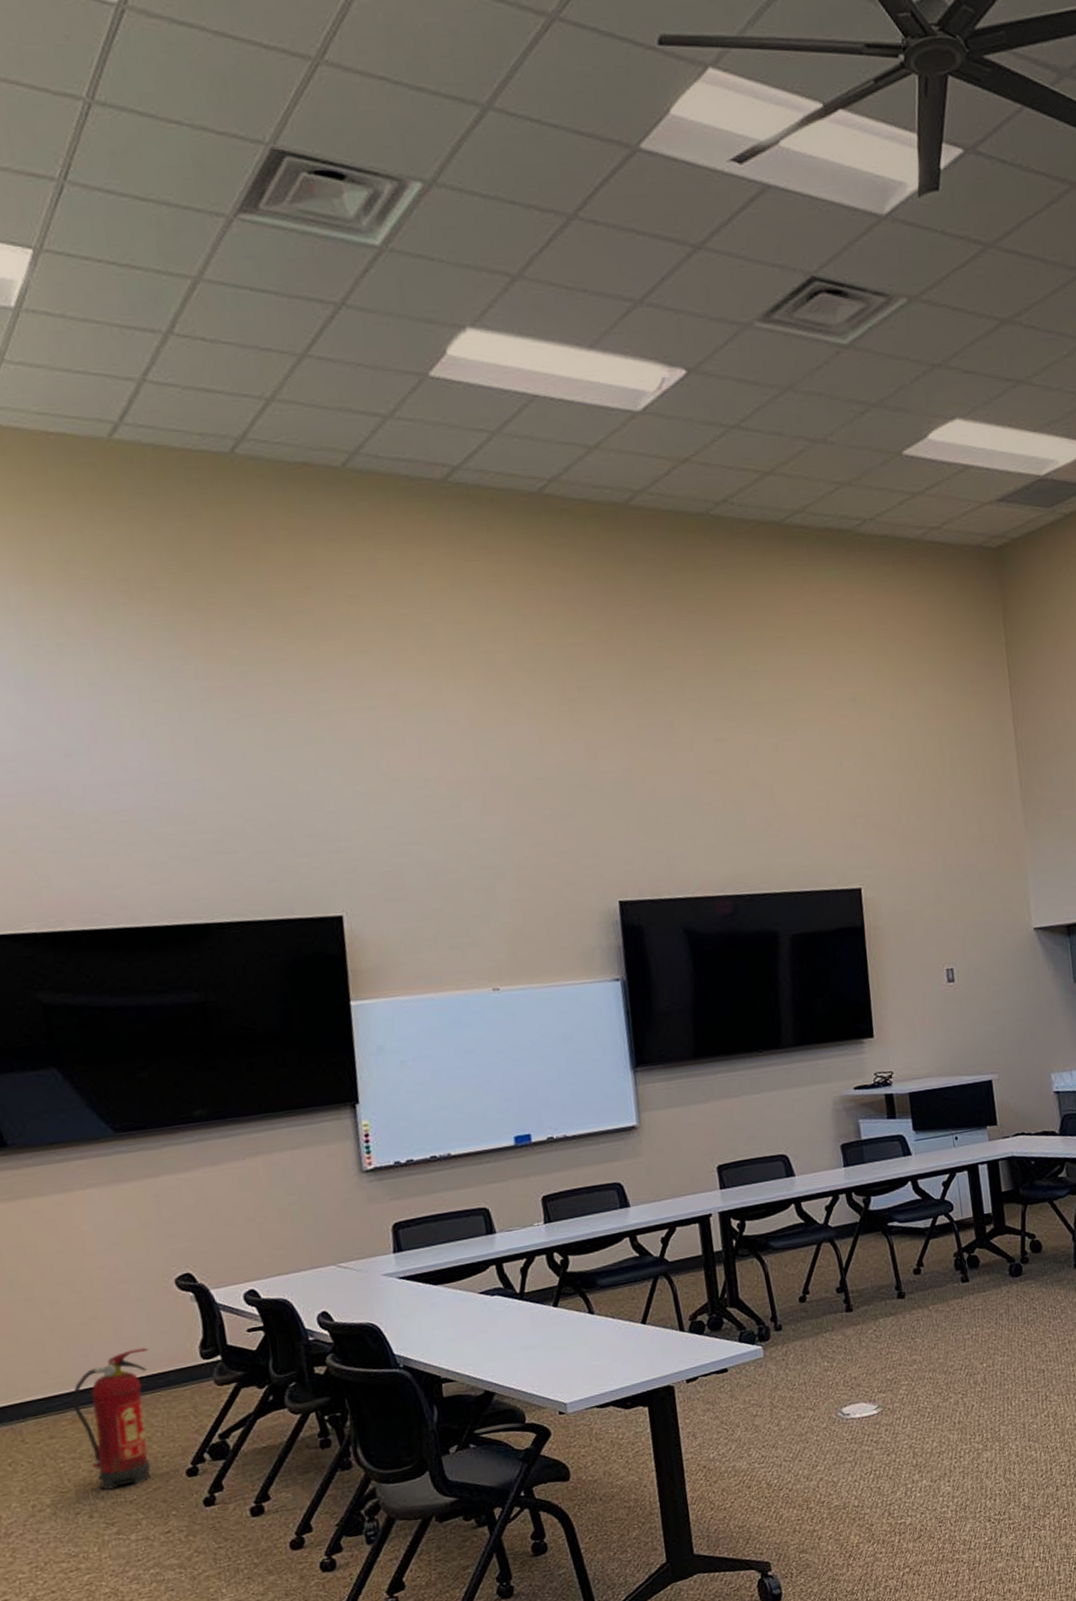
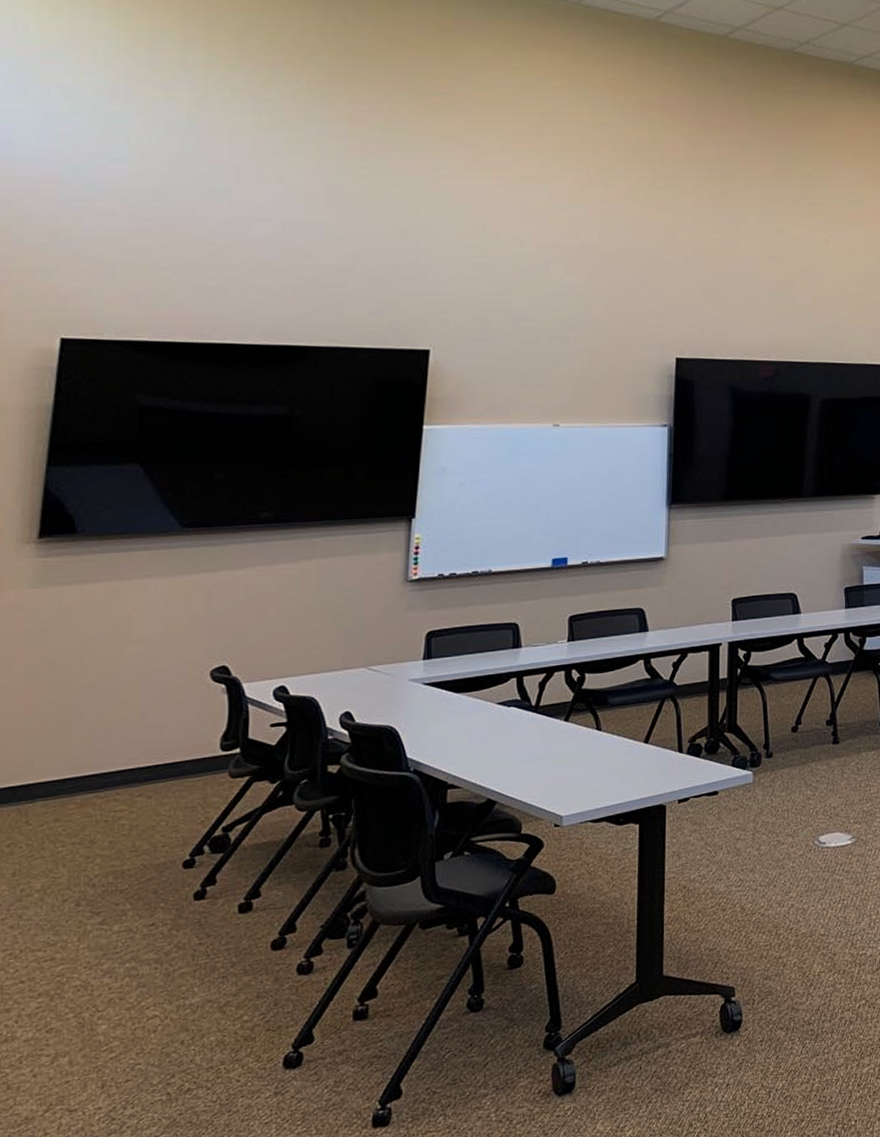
fire extinguisher: present [71,1347,152,1490] -> none [84,736,170,878]

